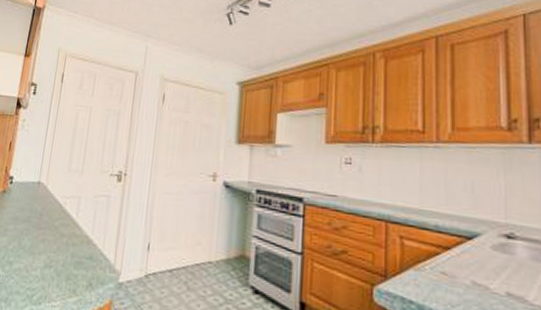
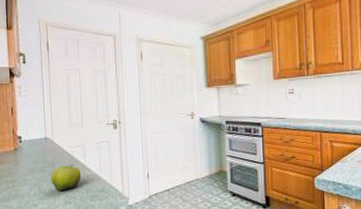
fruit: none [34,218,70,251] -> present [51,164,81,192]

